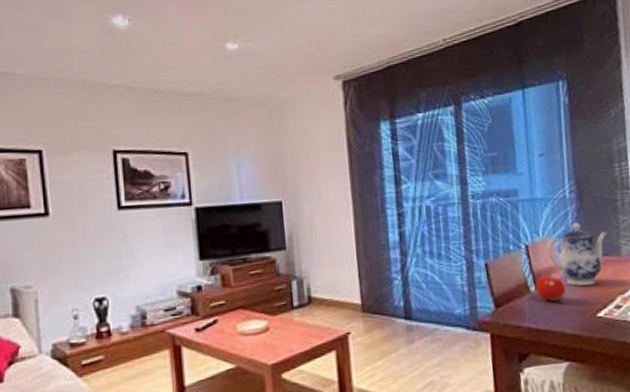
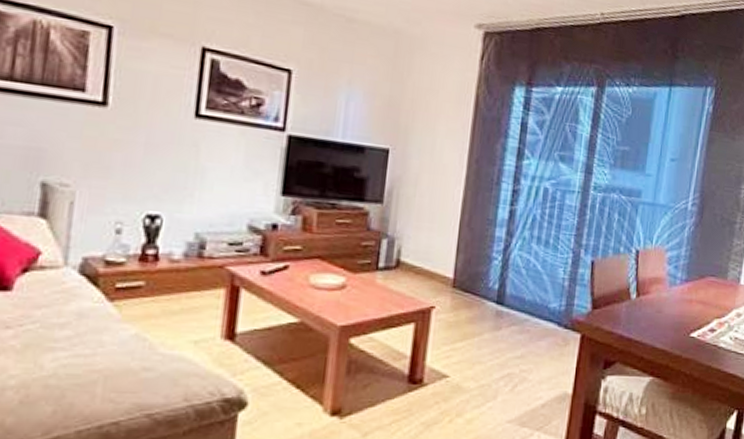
fruit: present [535,272,566,302] -> none [636,283,666,313]
teapot: present [546,222,608,286] -> none [656,237,720,304]

